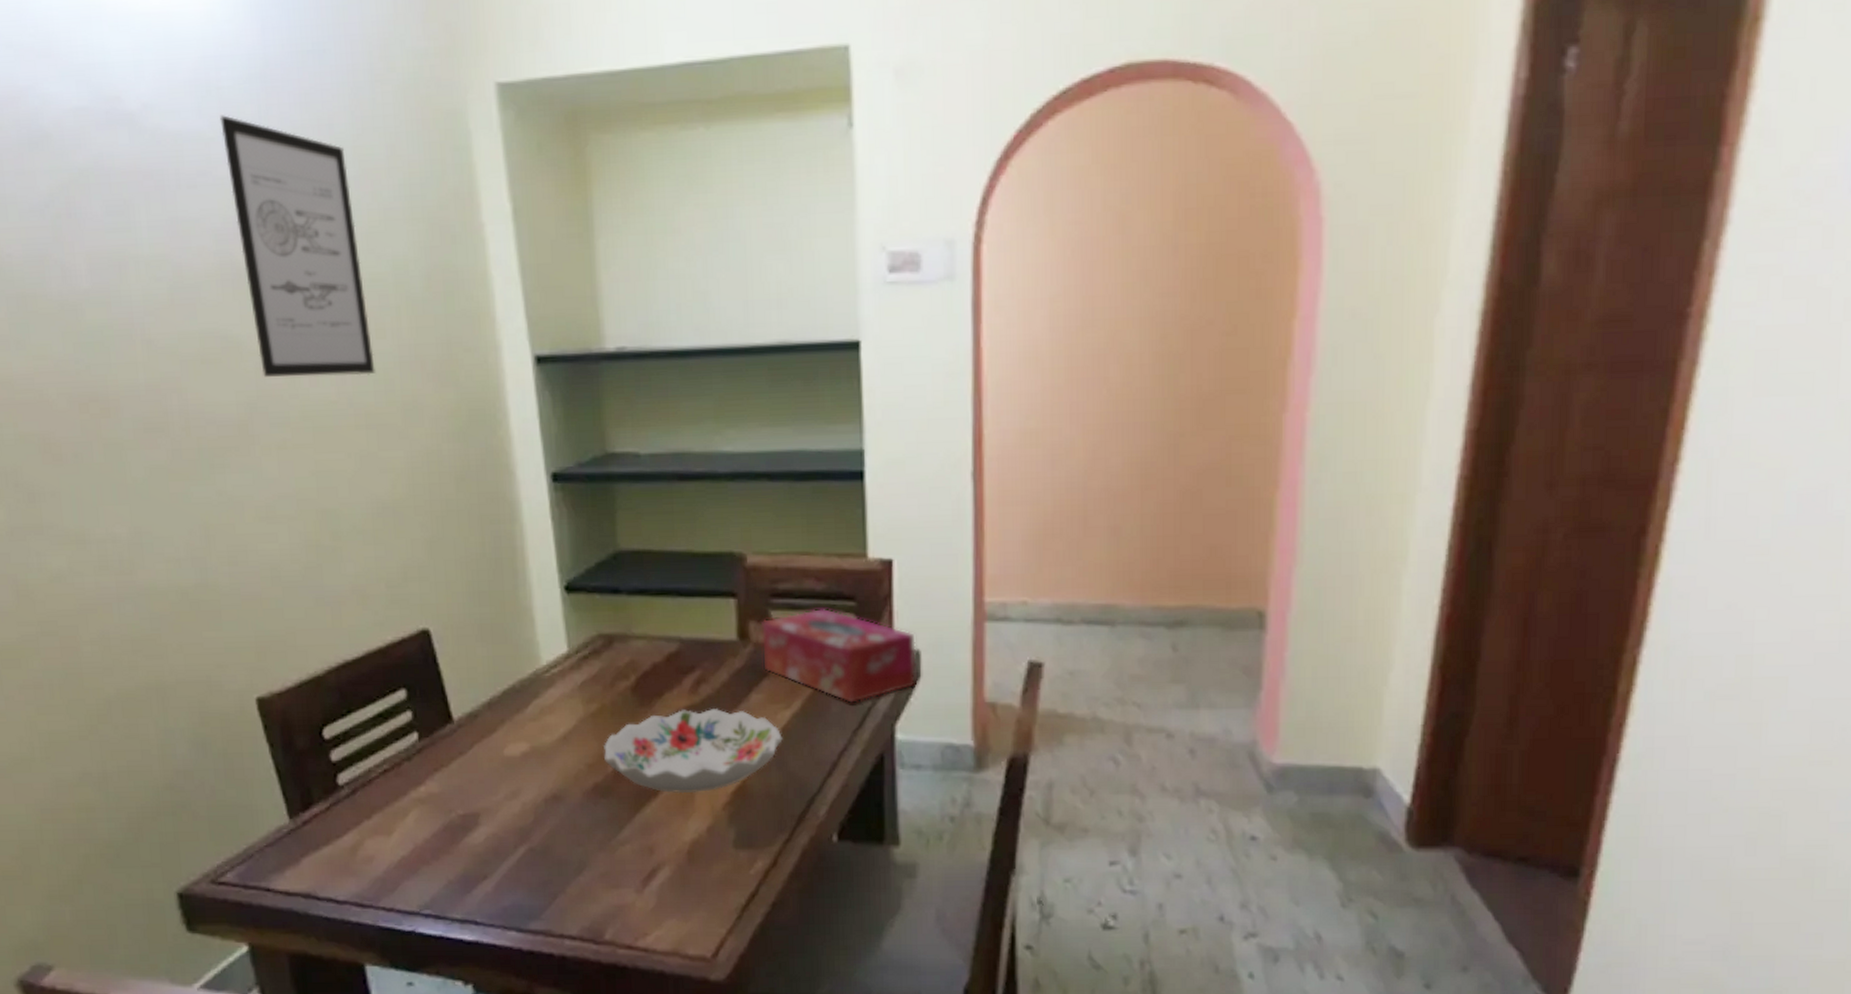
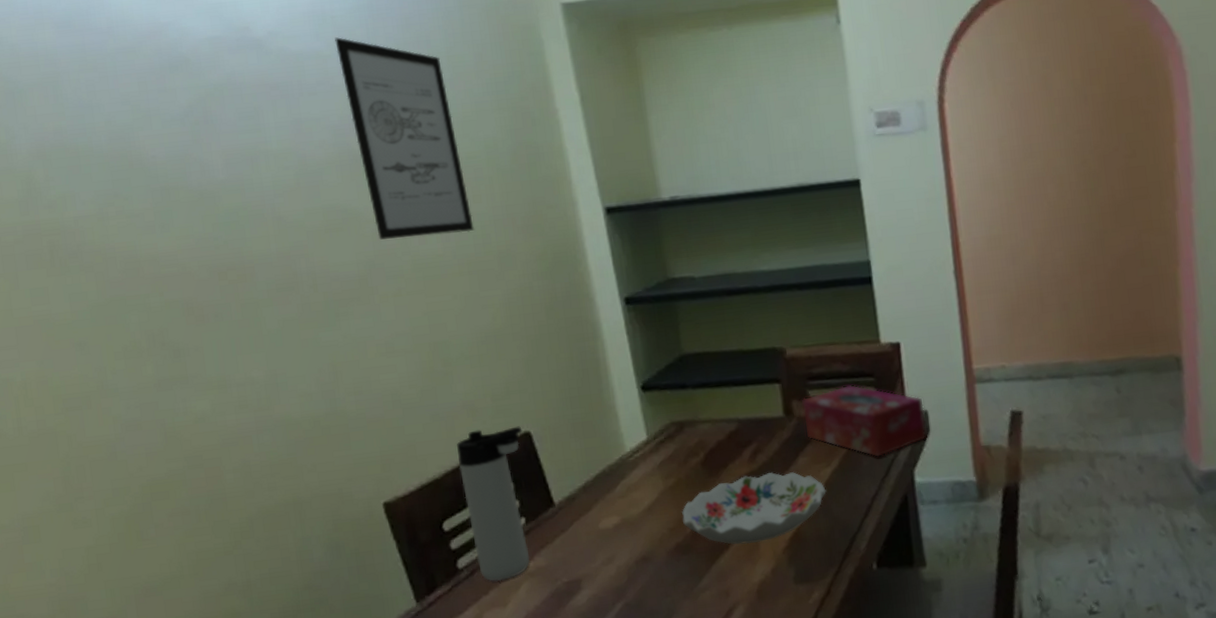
thermos bottle: none [343,621,422,805] -> present [457,426,531,582]

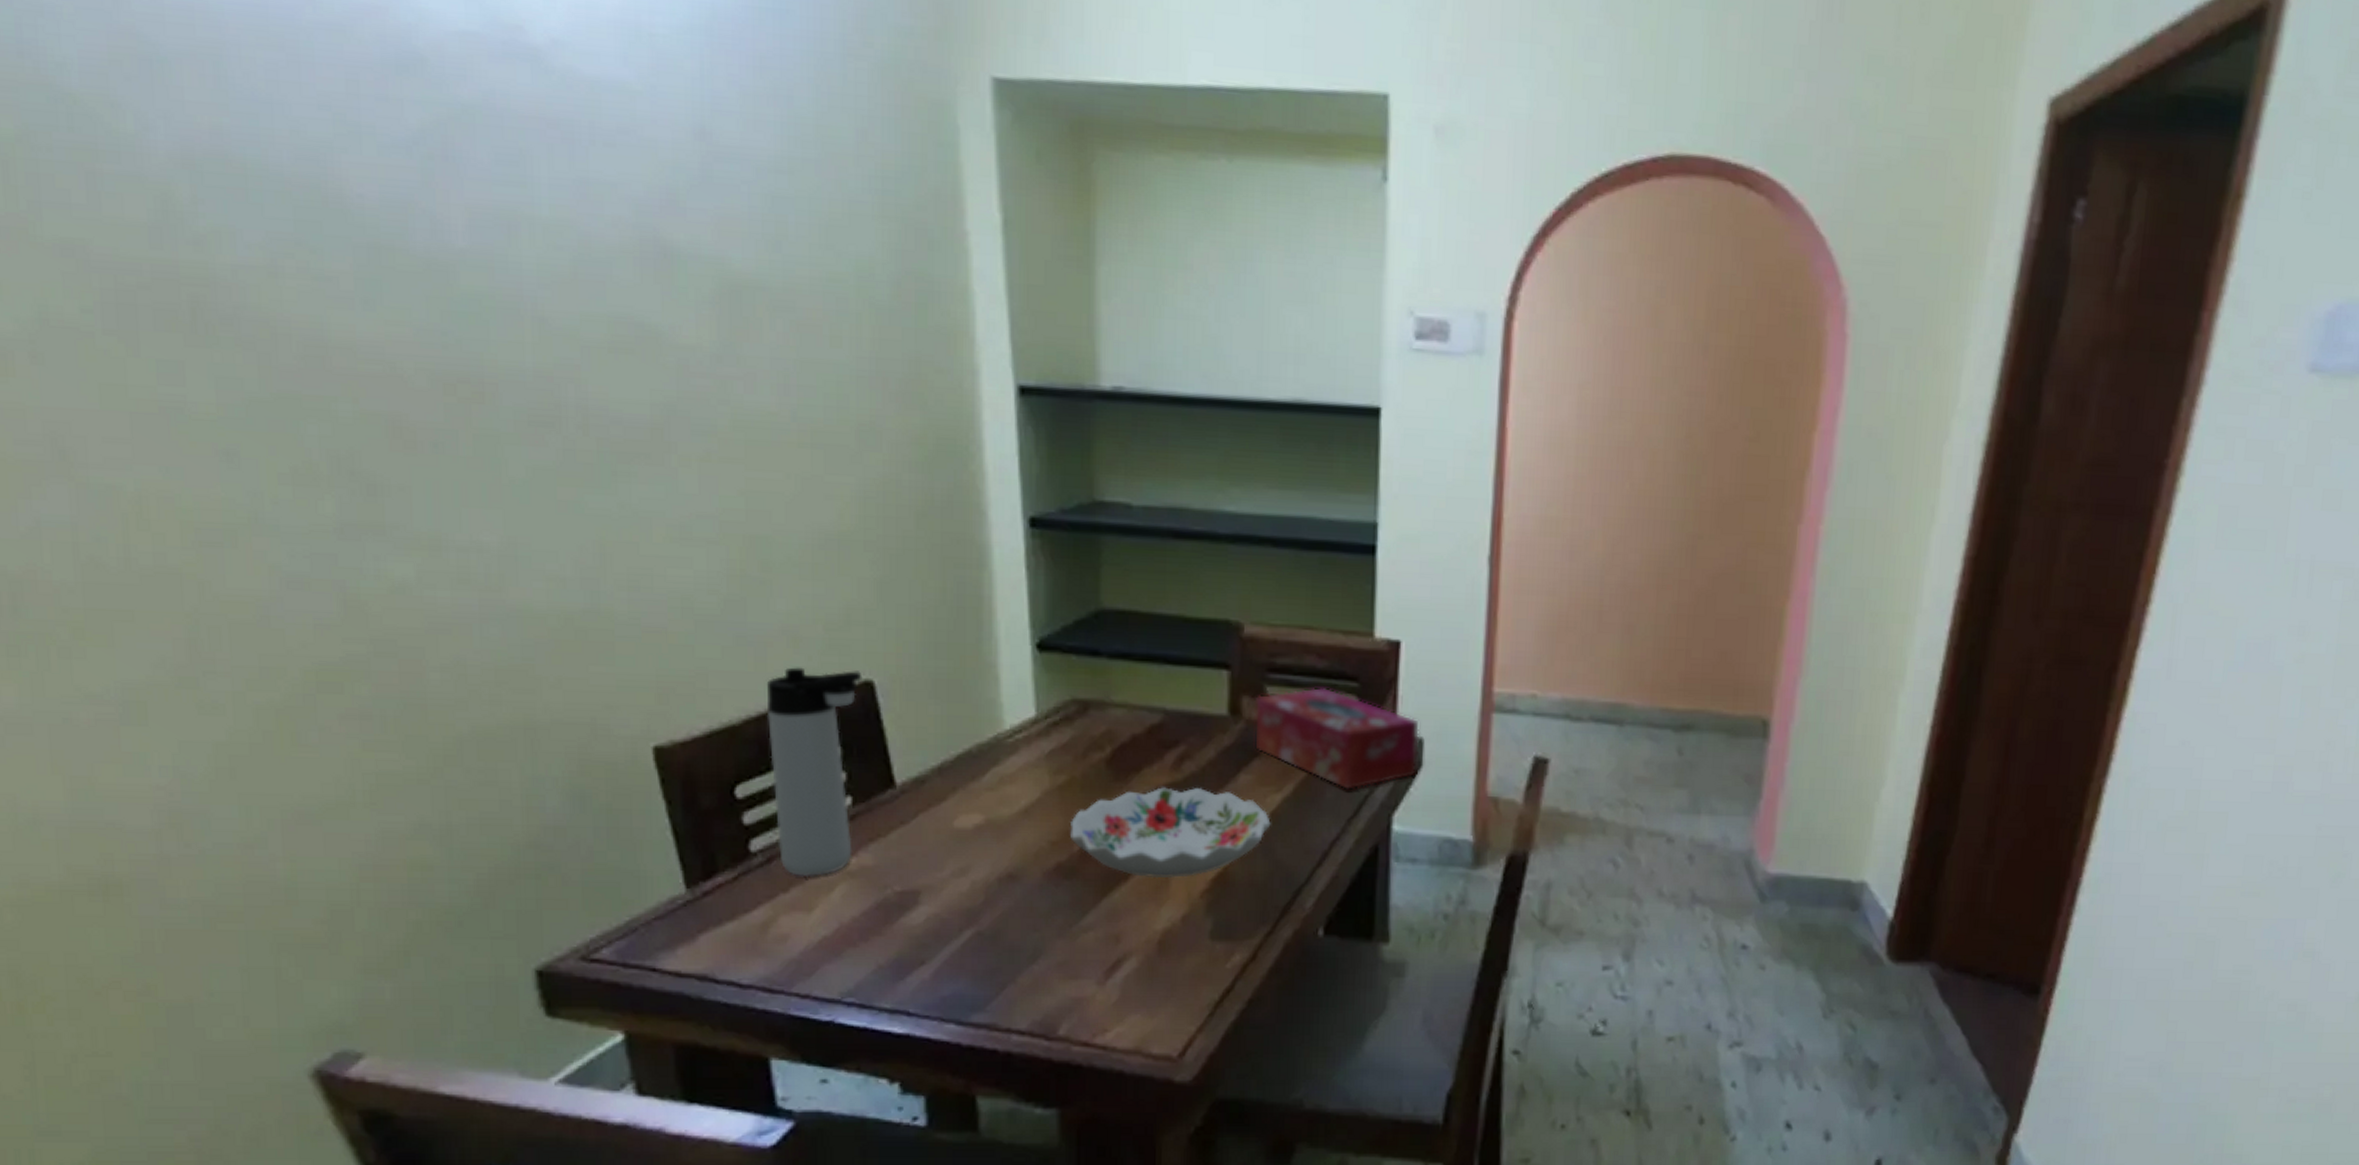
wall art: present [335,37,475,240] -> none [651,66,828,387]

